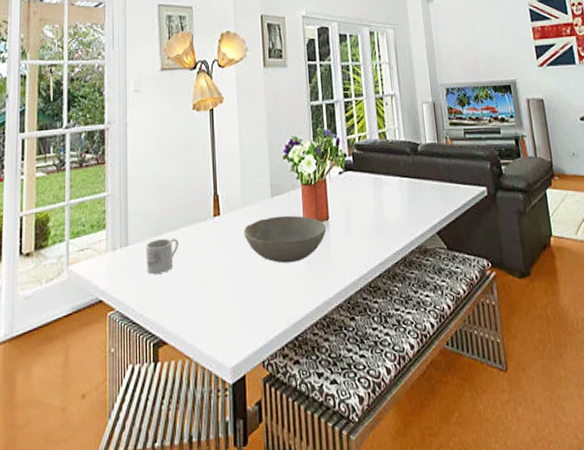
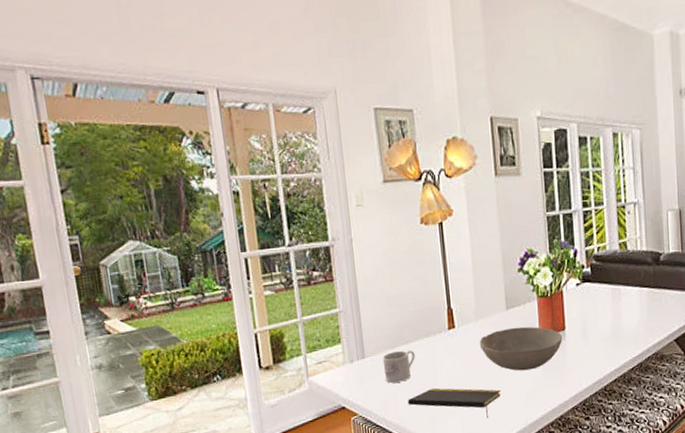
notepad: none [168,280,264,317] -> present [407,388,501,419]

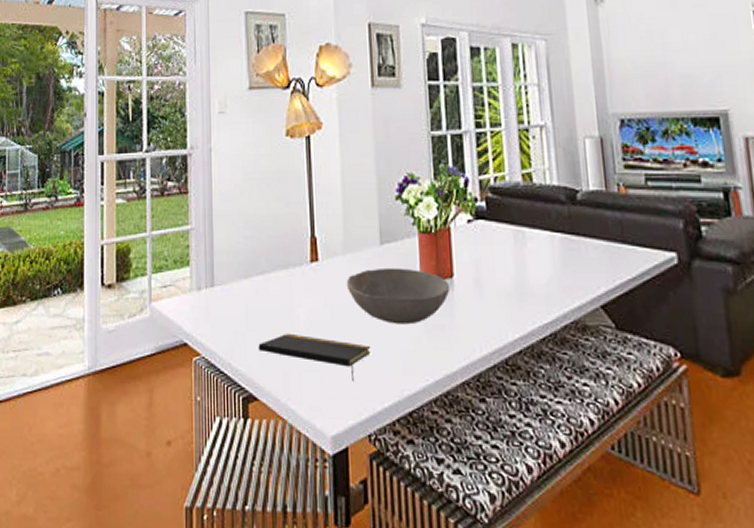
mug: present [382,350,415,383] -> none [233,283,270,321]

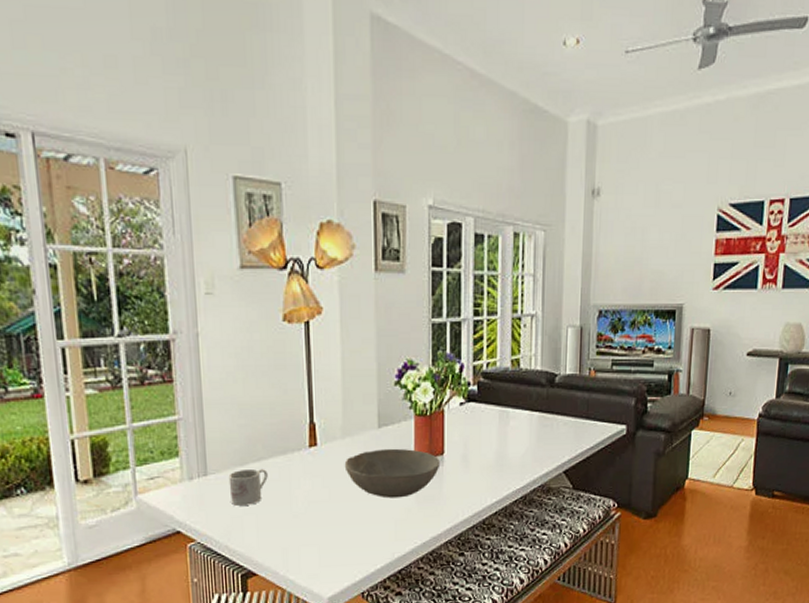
mug: none [233,283,270,321] -> present [228,469,268,506]
notepad: present [258,333,371,382] -> none [256,513,366,551]

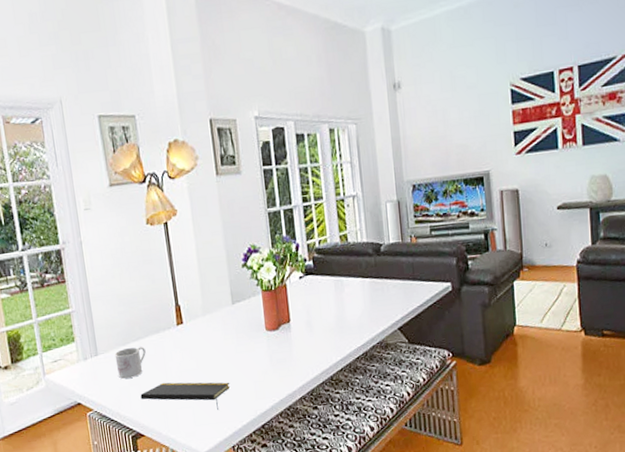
notepad: none [256,513,366,551] -> present [140,382,230,411]
bowl: present [344,448,441,498] -> none [207,320,289,364]

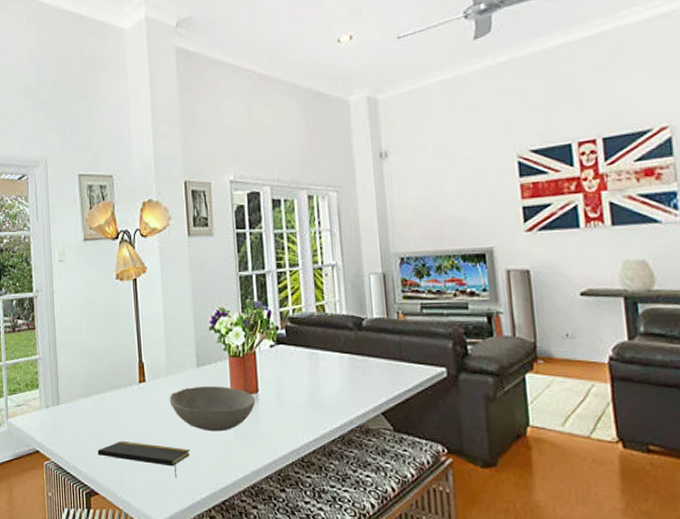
mug: present [114,347,146,379] -> none [75,401,106,431]
bowl: none [207,320,289,364] -> present [169,386,256,432]

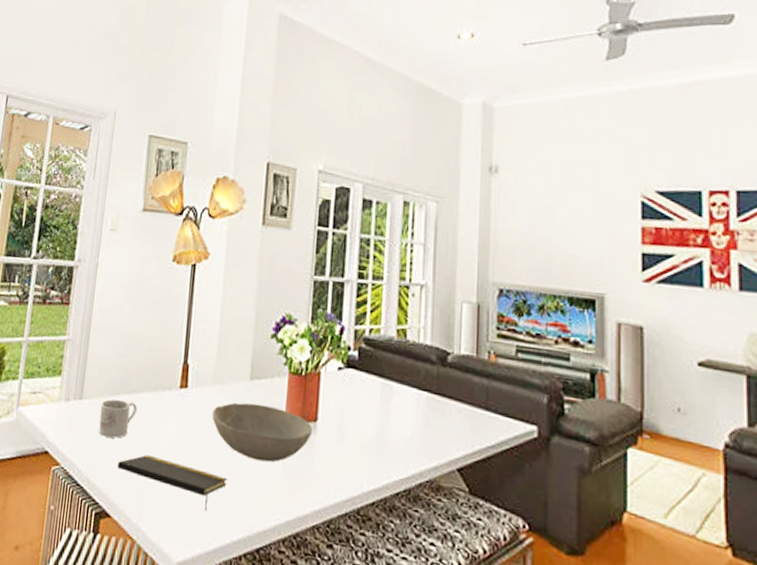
mug: none [75,401,106,431] -> present [99,399,137,438]

